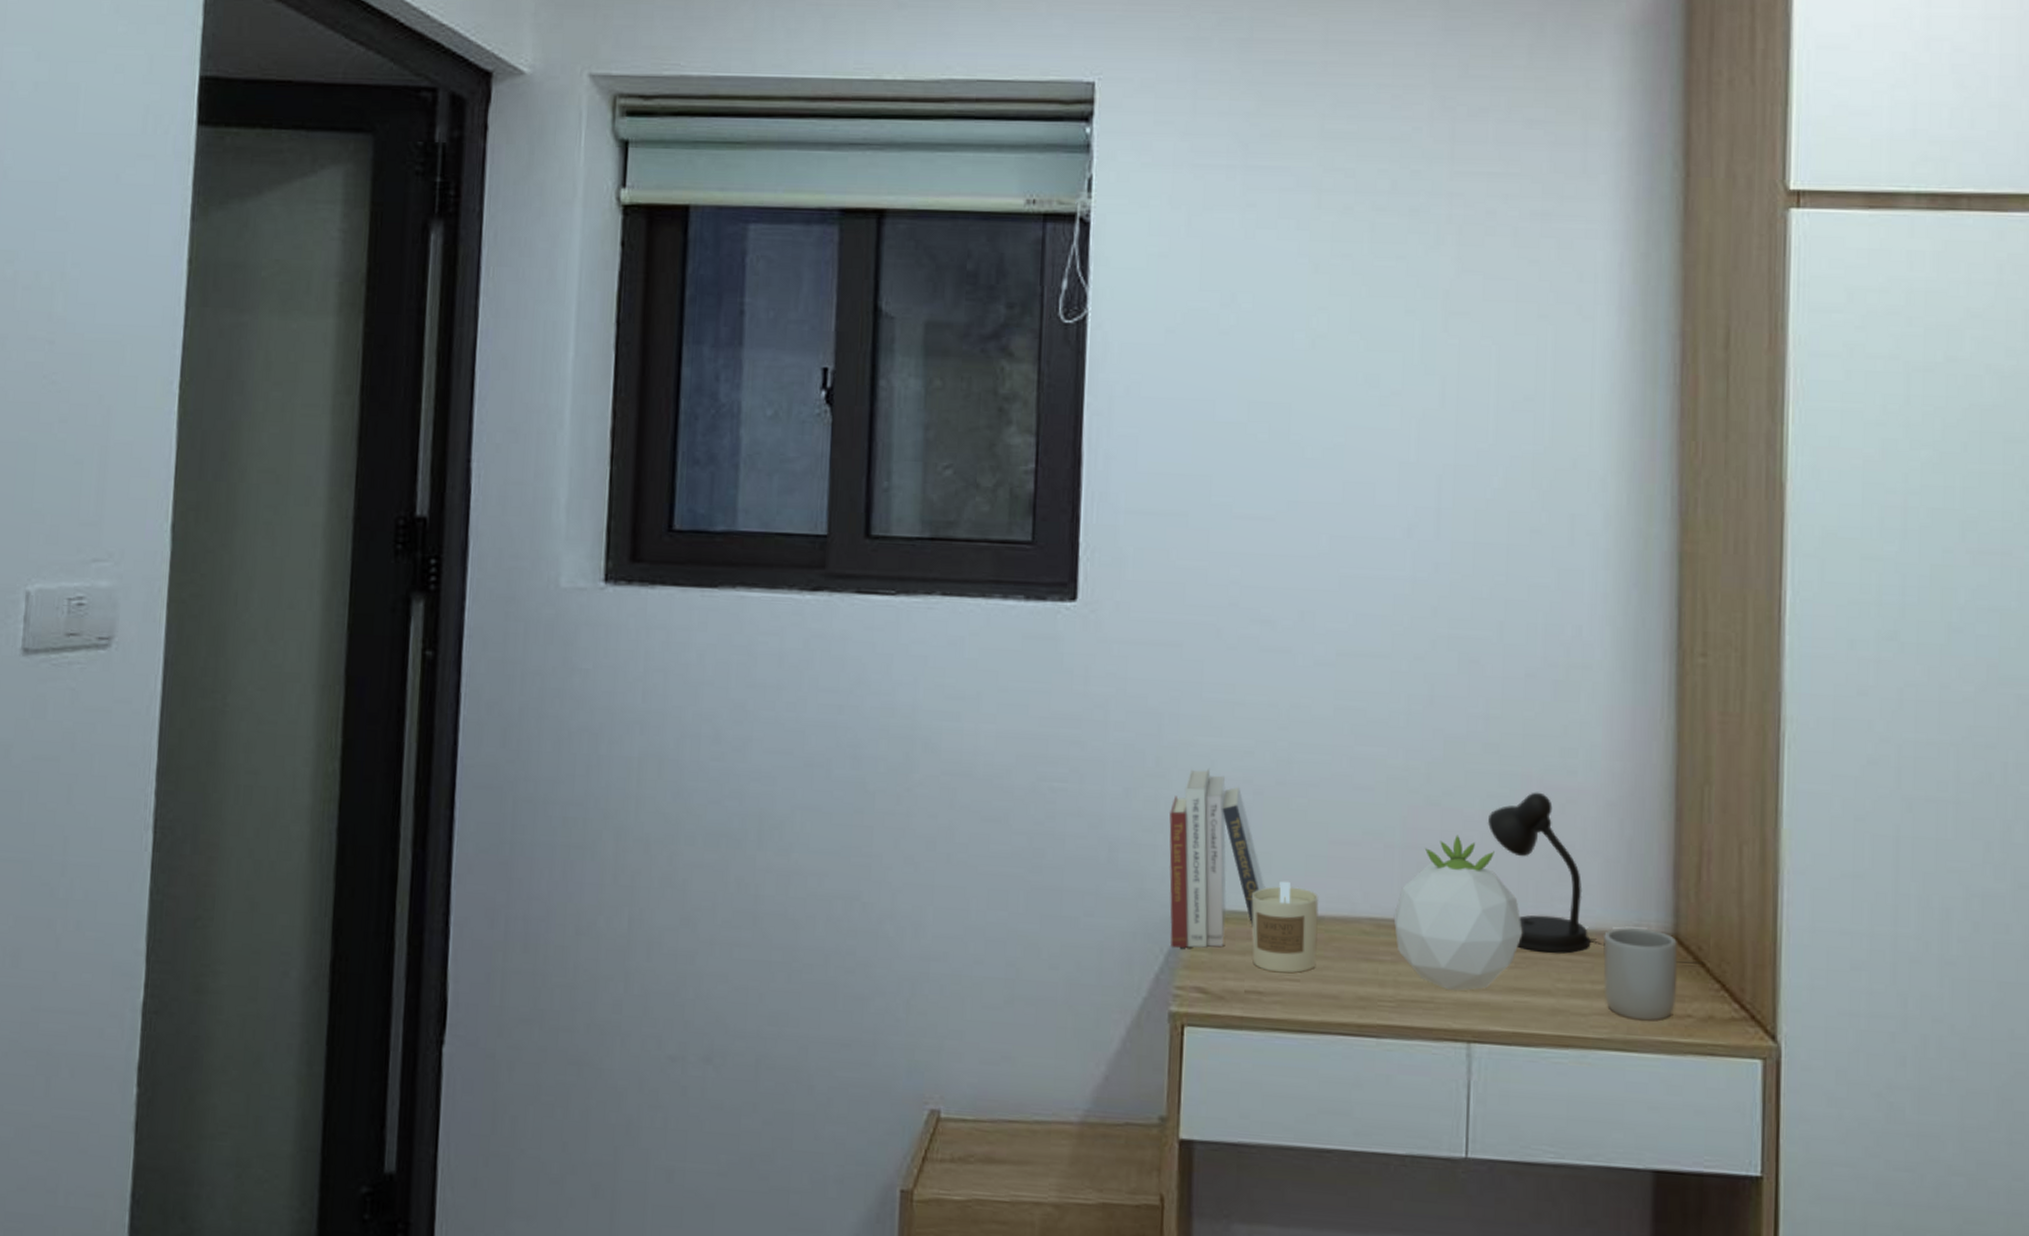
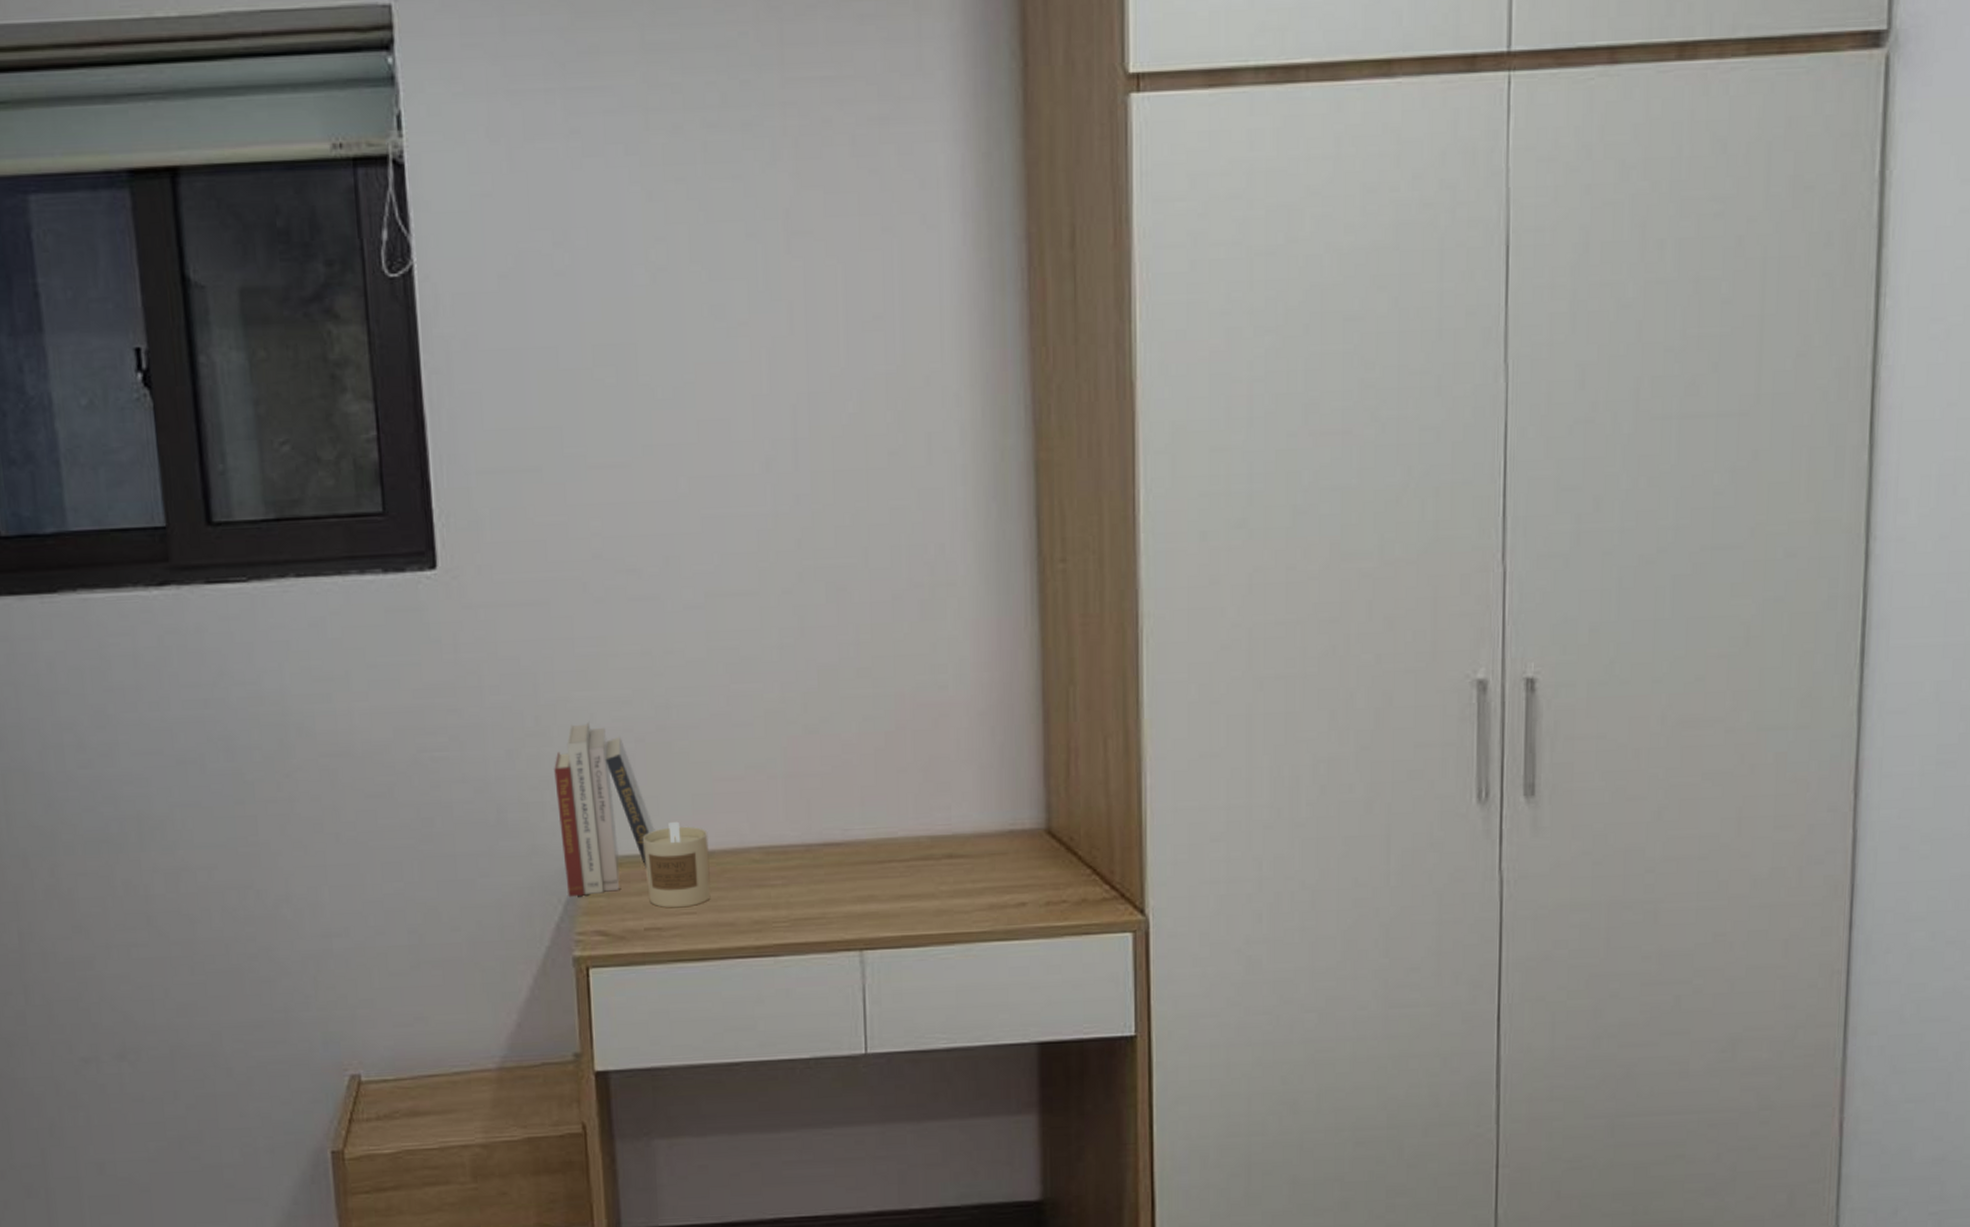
succulent plant: present [1393,835,1523,991] -> none [781,759,905,905]
desk lamp: present [1487,792,1704,965] -> none [864,710,1076,860]
mug: present [1602,927,1678,1022] -> none [980,826,1052,912]

